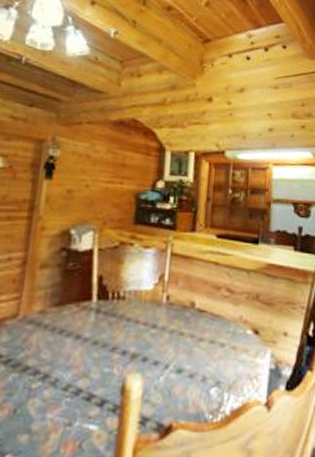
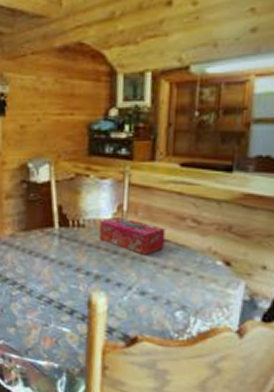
tissue box: none [139,287,203,328] -> present [100,216,166,255]

